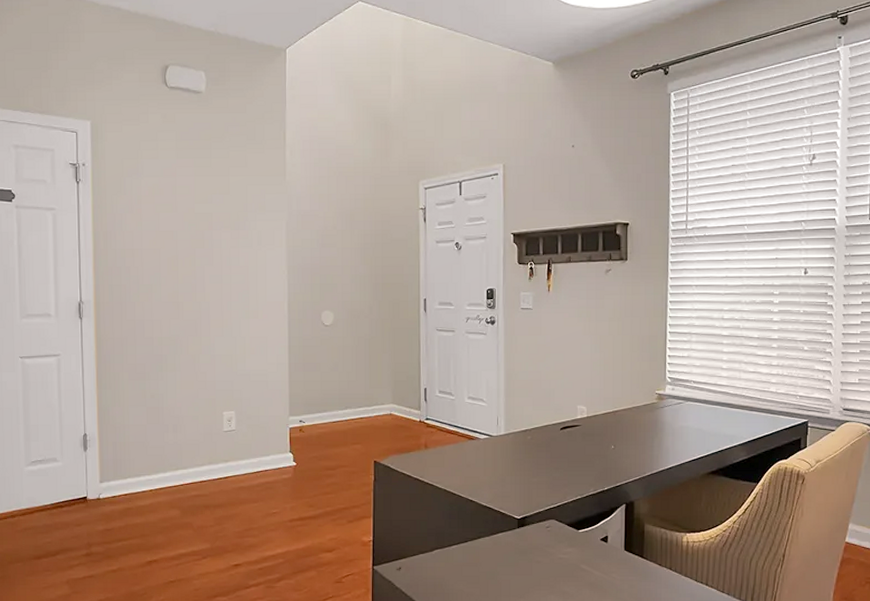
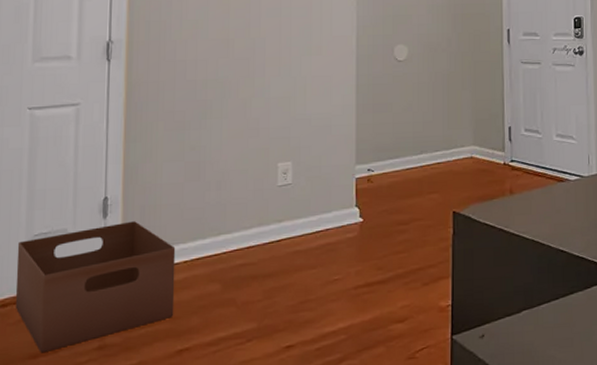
storage basket: none [19,455,144,556] -> present [15,221,176,353]

